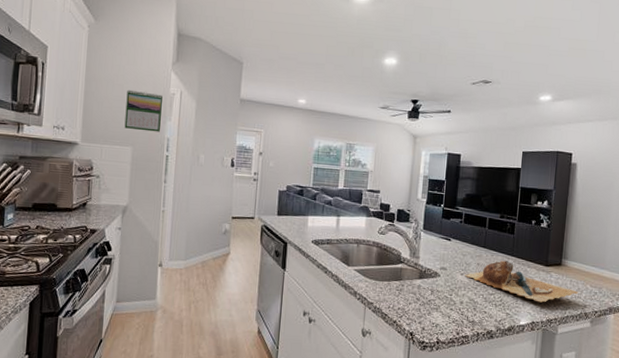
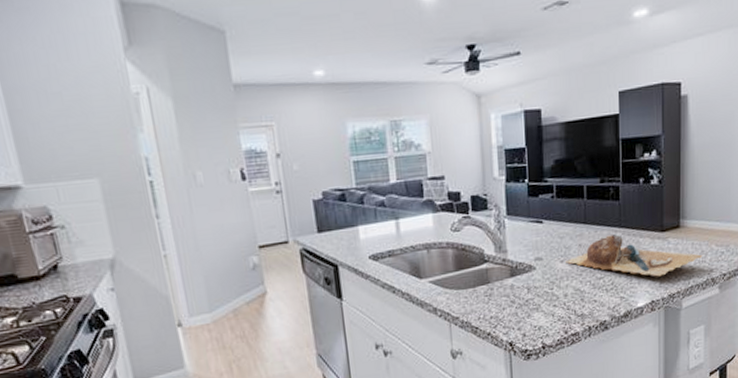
calendar: present [124,89,163,132] -> none [69,97,132,154]

